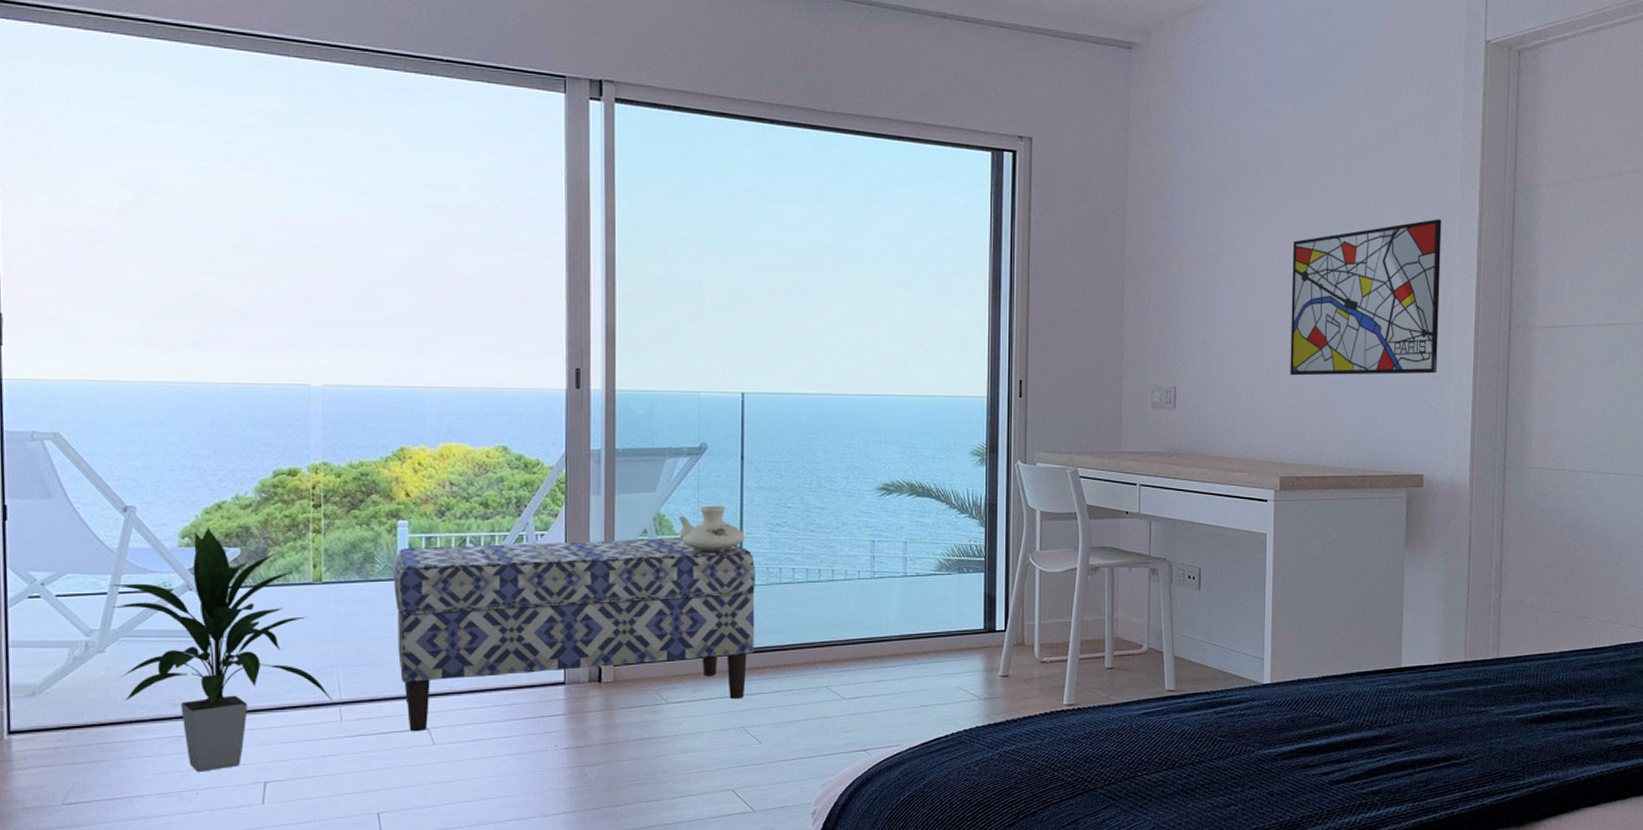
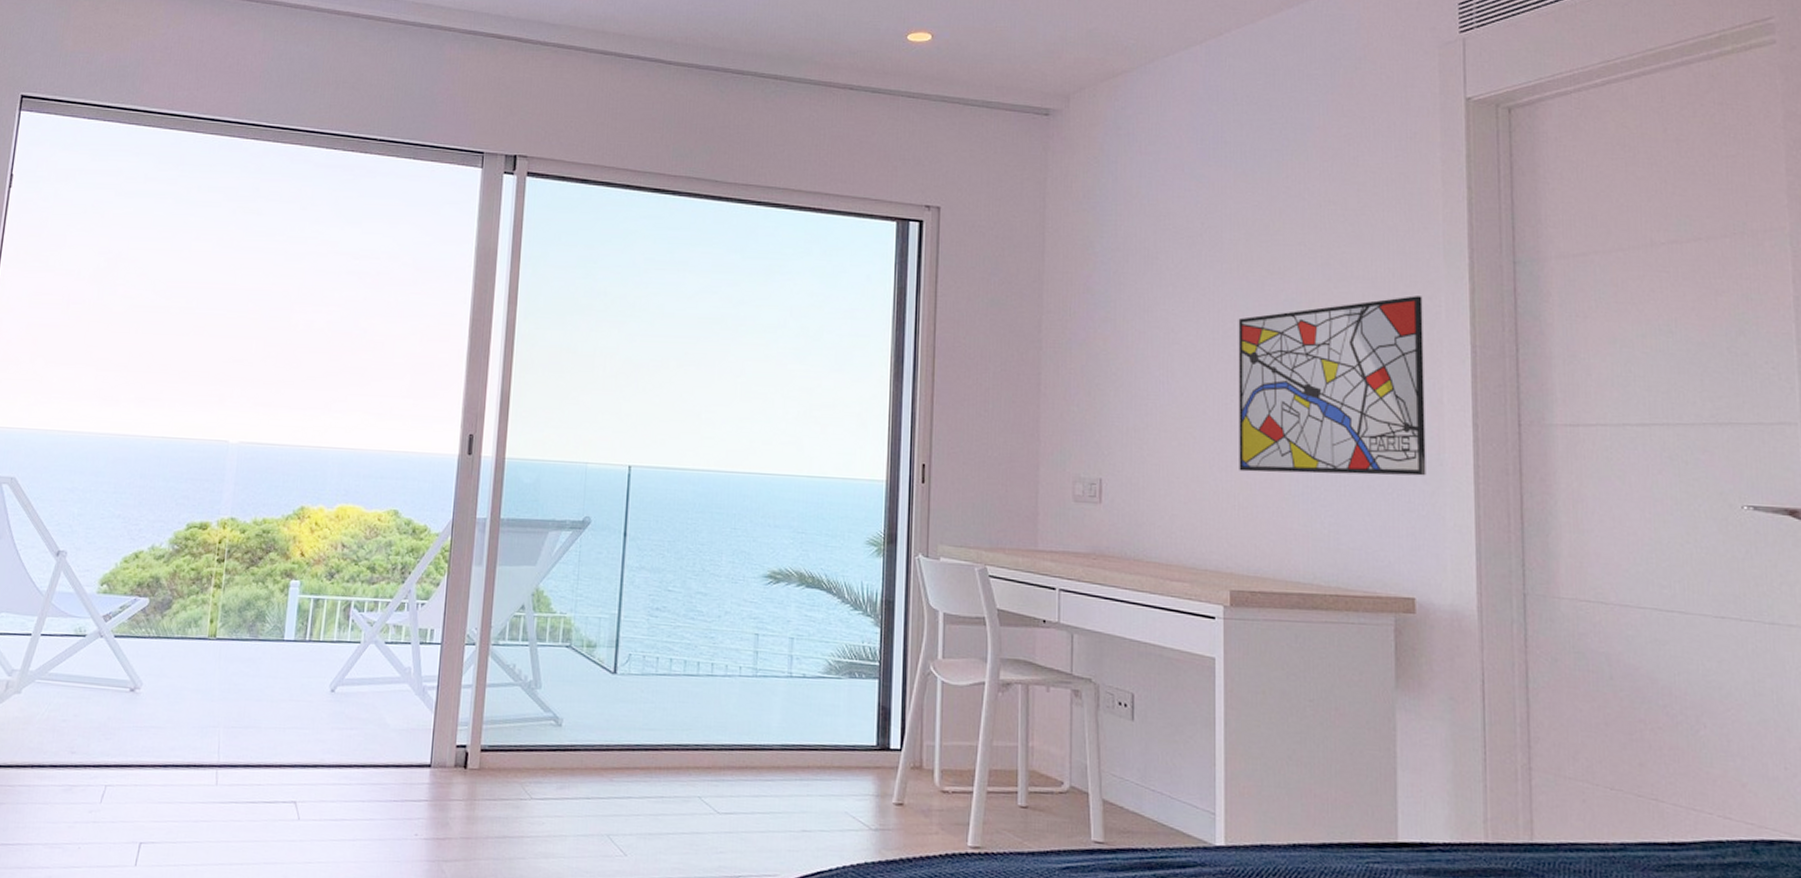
indoor plant: present [108,526,331,772] -> none [30,575,210,825]
bench: present [393,538,755,732] -> none [276,608,631,805]
pitcher: present [679,505,745,553] -> none [556,583,623,636]

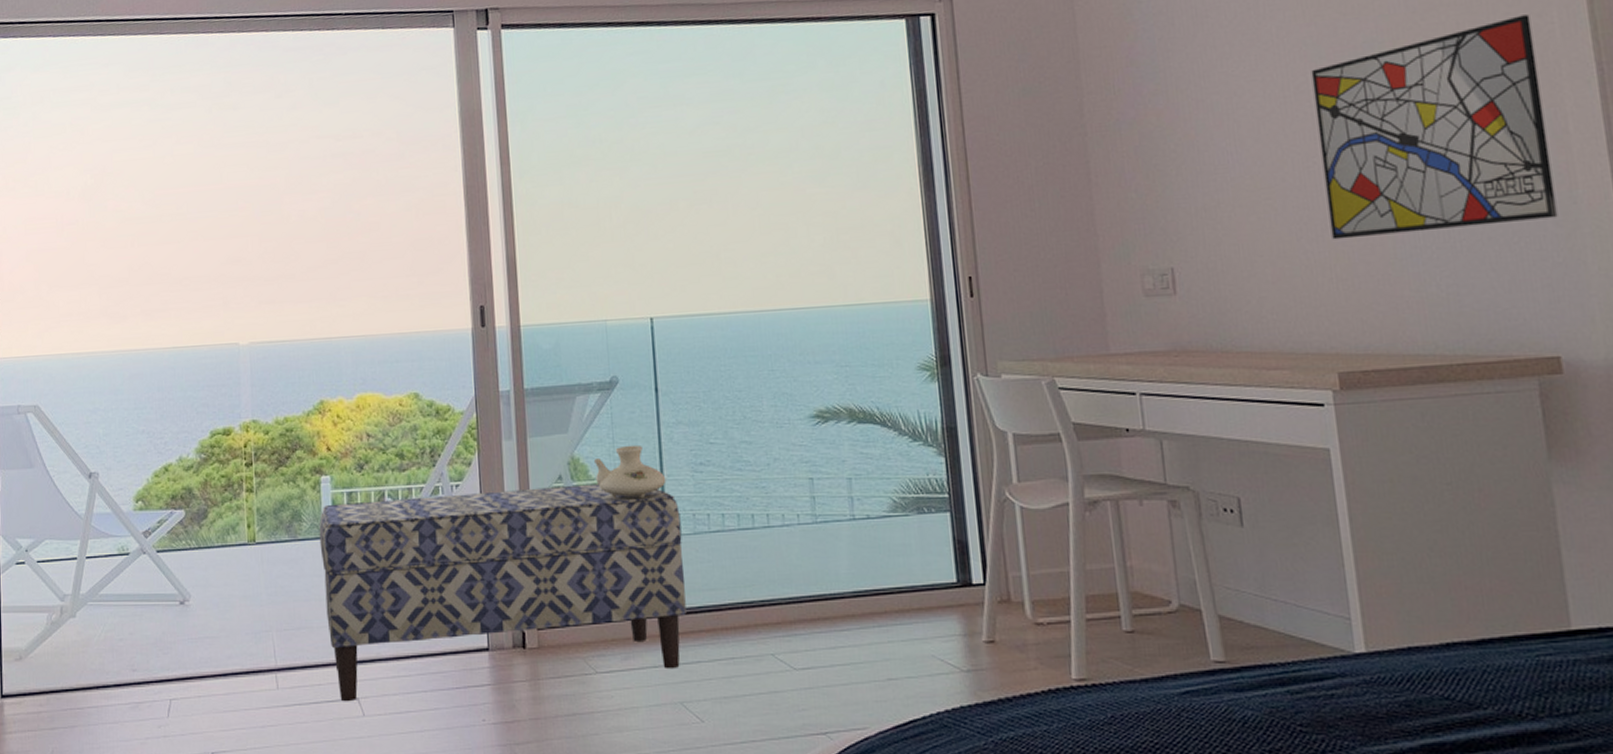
bench: none [276,608,631,805] -> present [319,484,687,702]
pitcher: none [556,583,623,636] -> present [594,444,666,499]

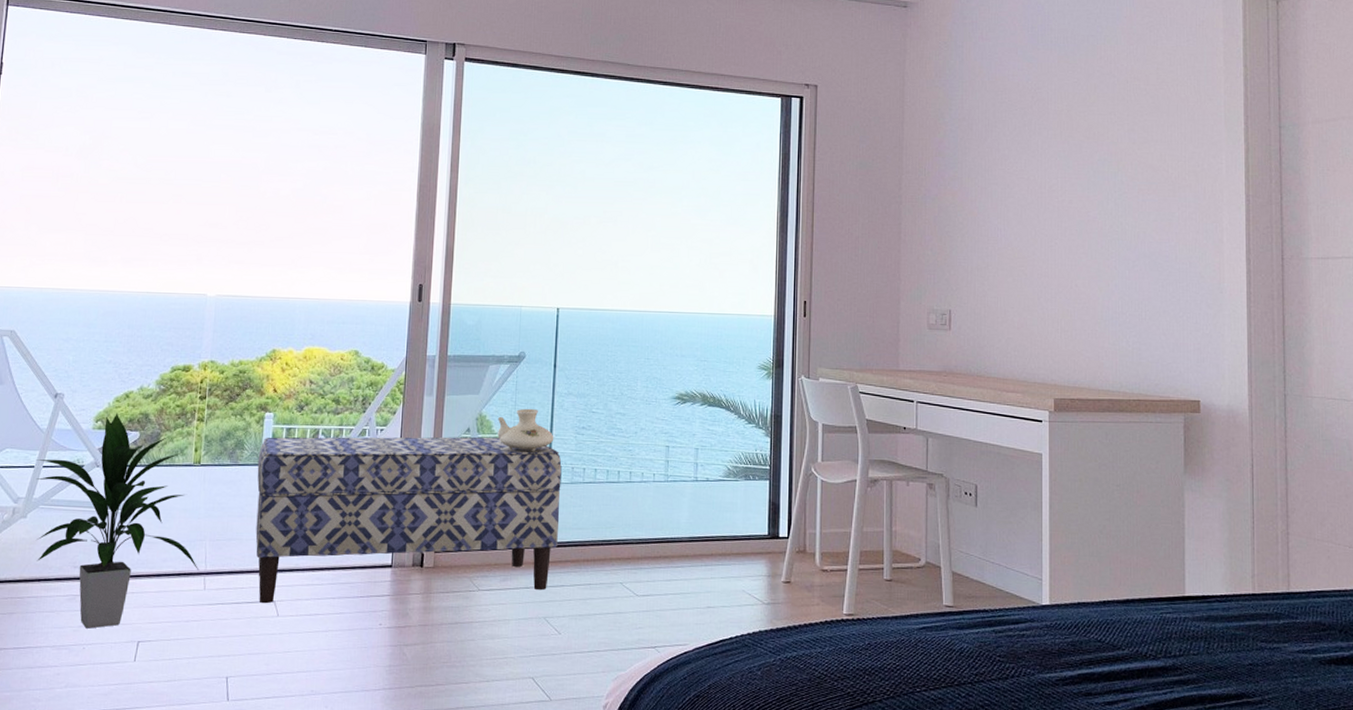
indoor plant: none [78,489,268,740] -> present [35,412,198,629]
wall art: present [1311,14,1558,240] -> none [1061,155,1210,302]

